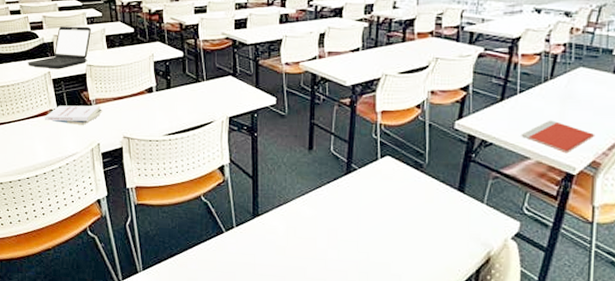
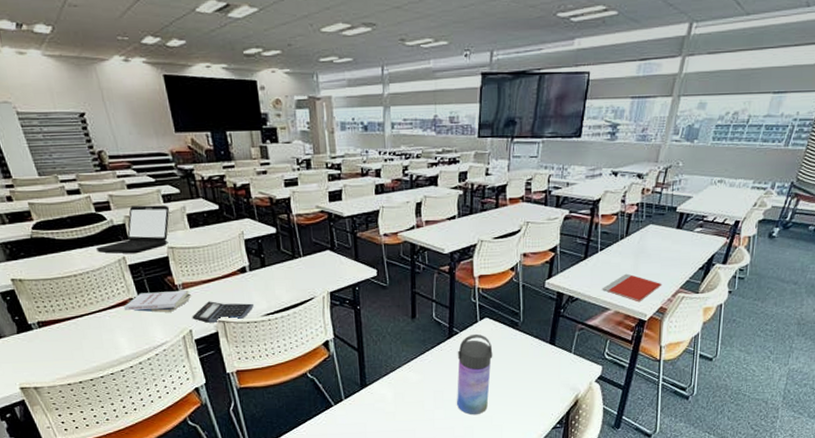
calculator: none [101,117,158,139] -> present [192,301,254,323]
water bottle: none [352,172,394,260] -> present [457,333,493,414]

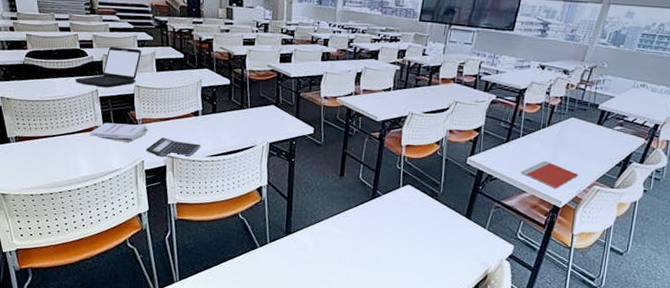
water bottle: present [457,333,493,414] -> none [372,198,412,275]

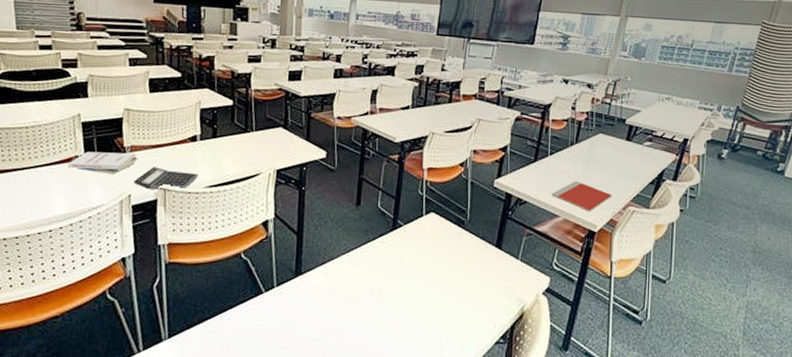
laptop: present [75,46,142,88] -> none [54,66,134,112]

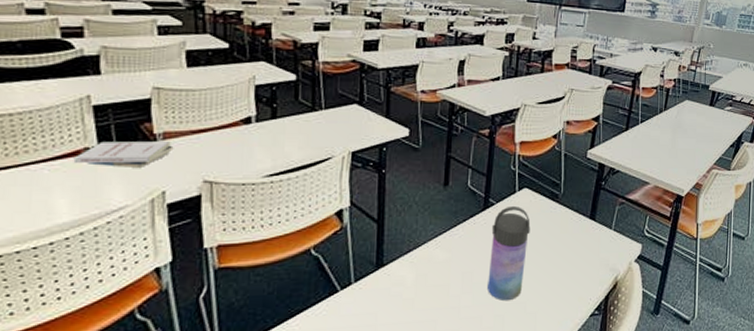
calculator: present [133,167,199,191] -> none [168,156,255,183]
water bottle: none [395,228,437,318] -> present [488,205,531,300]
notebook: present [551,180,612,212] -> none [642,147,698,177]

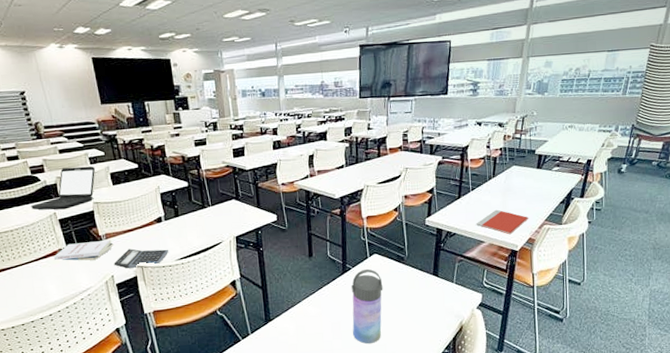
laptop: none [51,35,165,93] -> present [31,166,96,210]
calculator: none [168,156,255,183] -> present [114,248,169,268]
notebook: none [642,147,698,177] -> present [476,209,529,235]

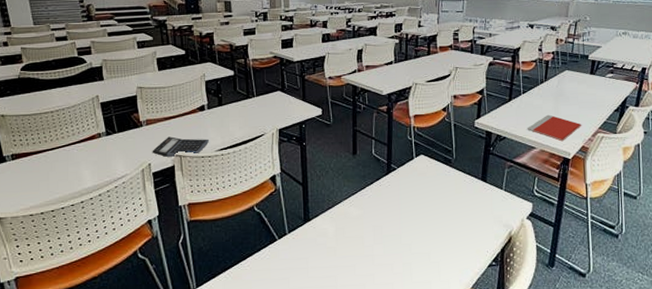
laptop: present [31,166,96,210] -> none [74,50,143,93]
books: present [53,240,114,261] -> none [91,127,154,147]
water bottle: present [351,268,383,344] -> none [395,170,429,251]

